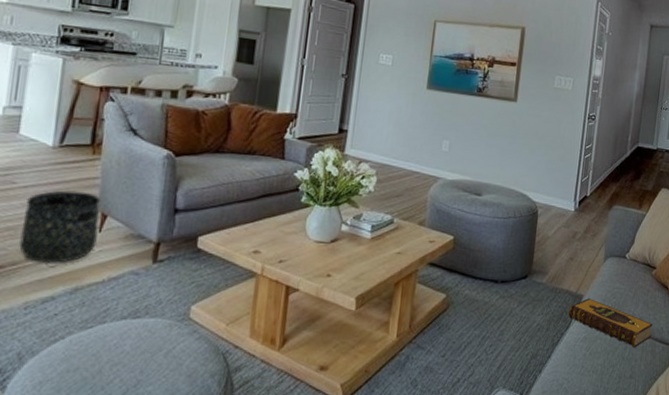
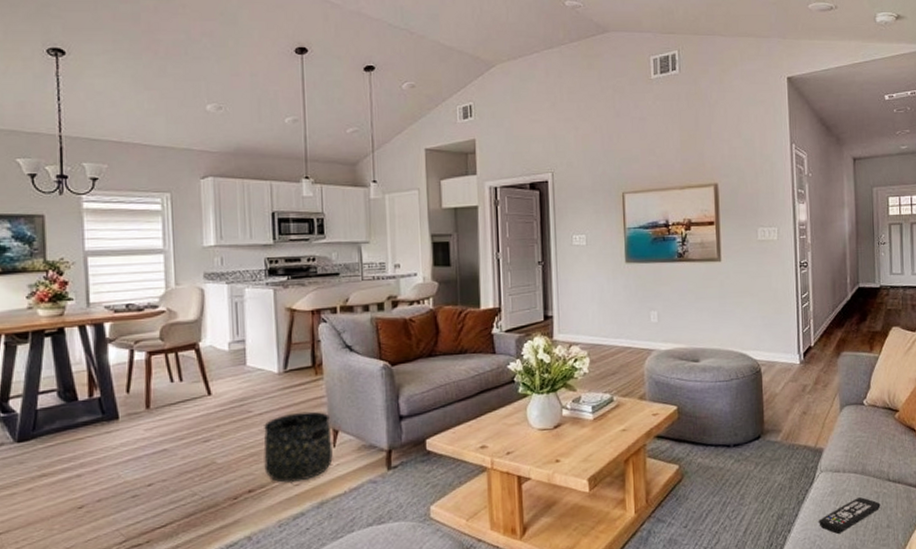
hardback book: present [567,298,653,348] -> none [809,451,905,496]
remote control: none [568,346,627,379] -> present [819,497,881,534]

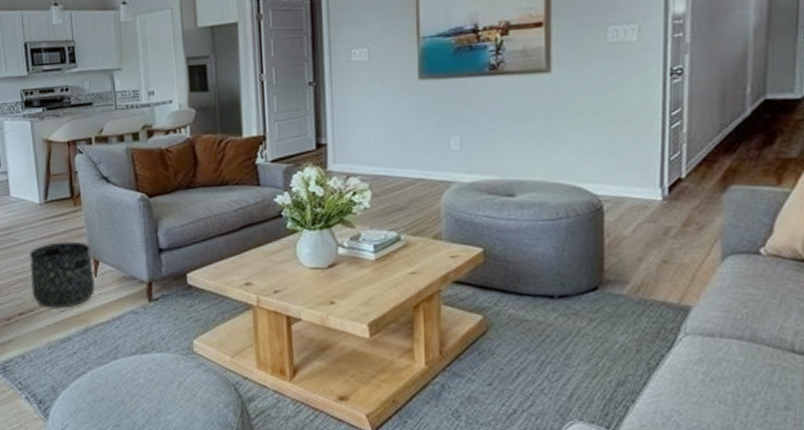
remote control: present [819,497,881,534] -> none [678,370,777,410]

